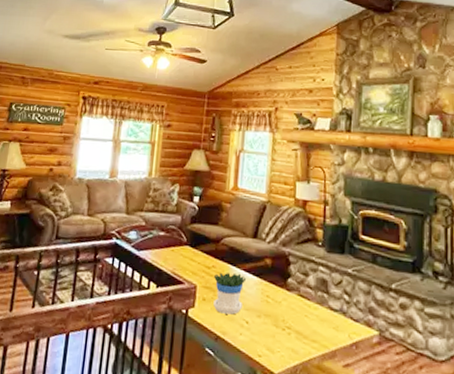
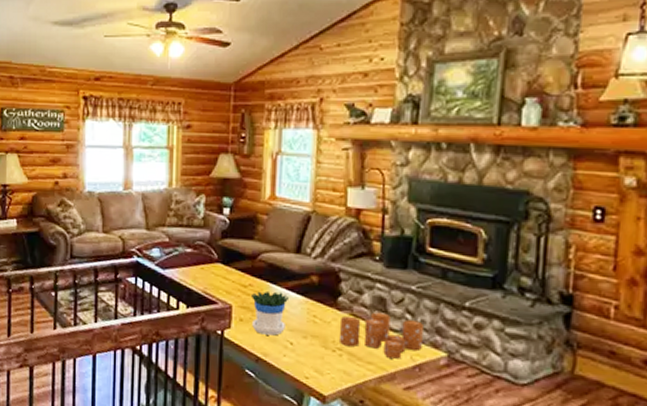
candle: none [288,292,358,337] -> present [338,312,423,359]

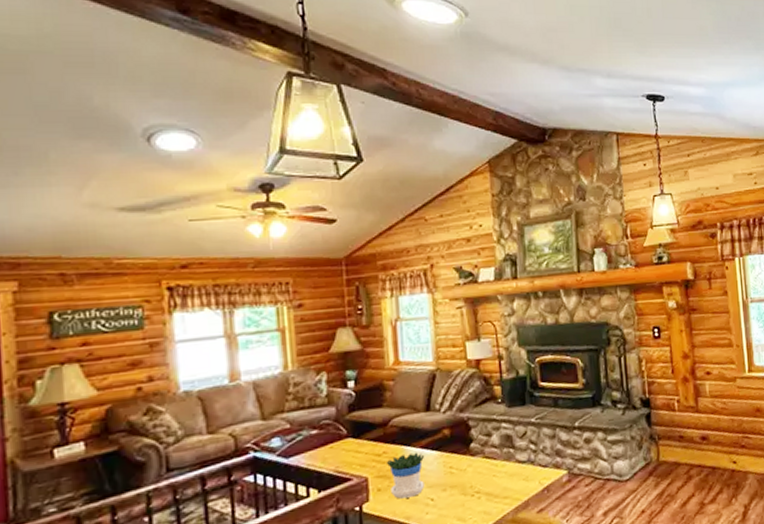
candle: present [338,312,423,359] -> none [474,448,547,488]

